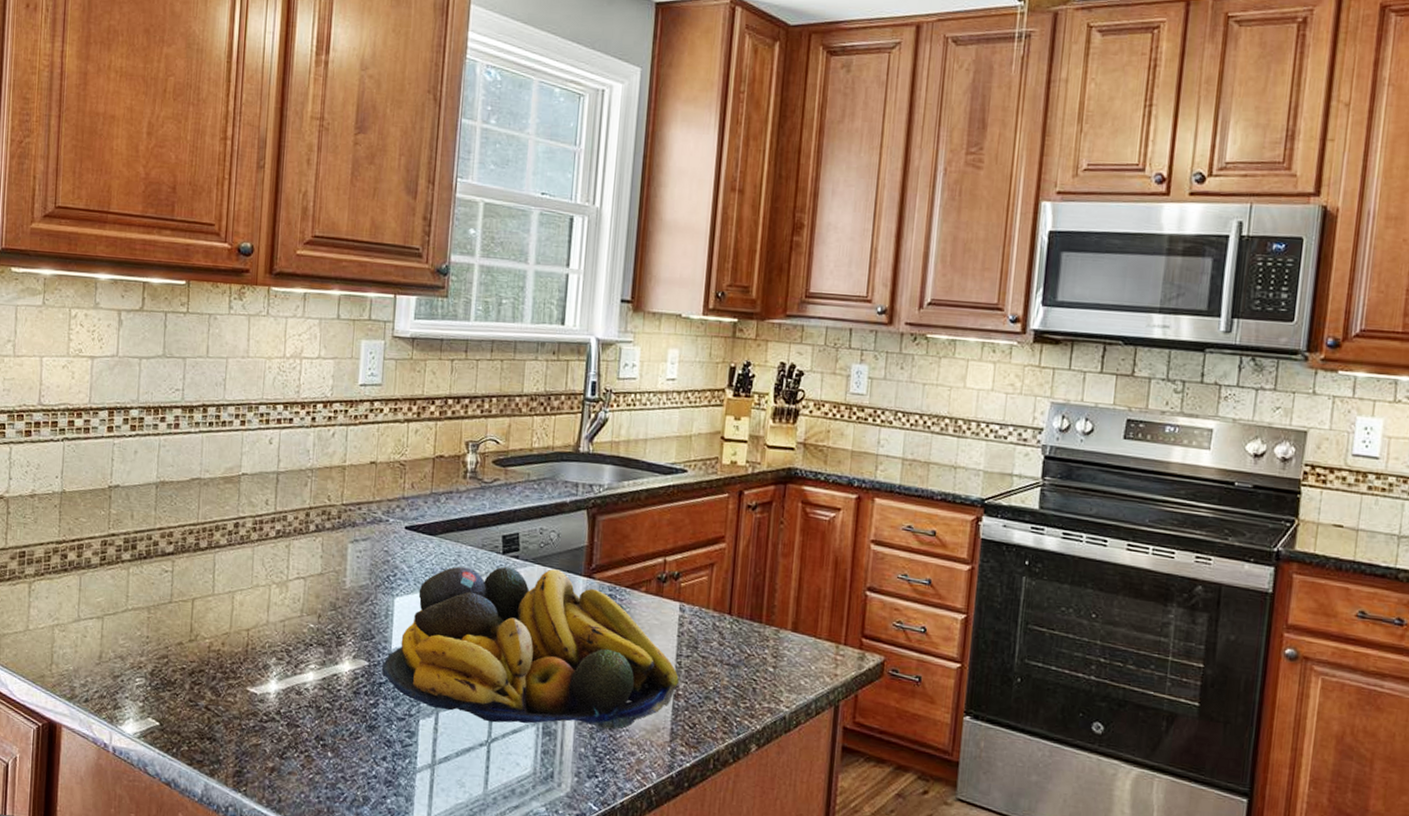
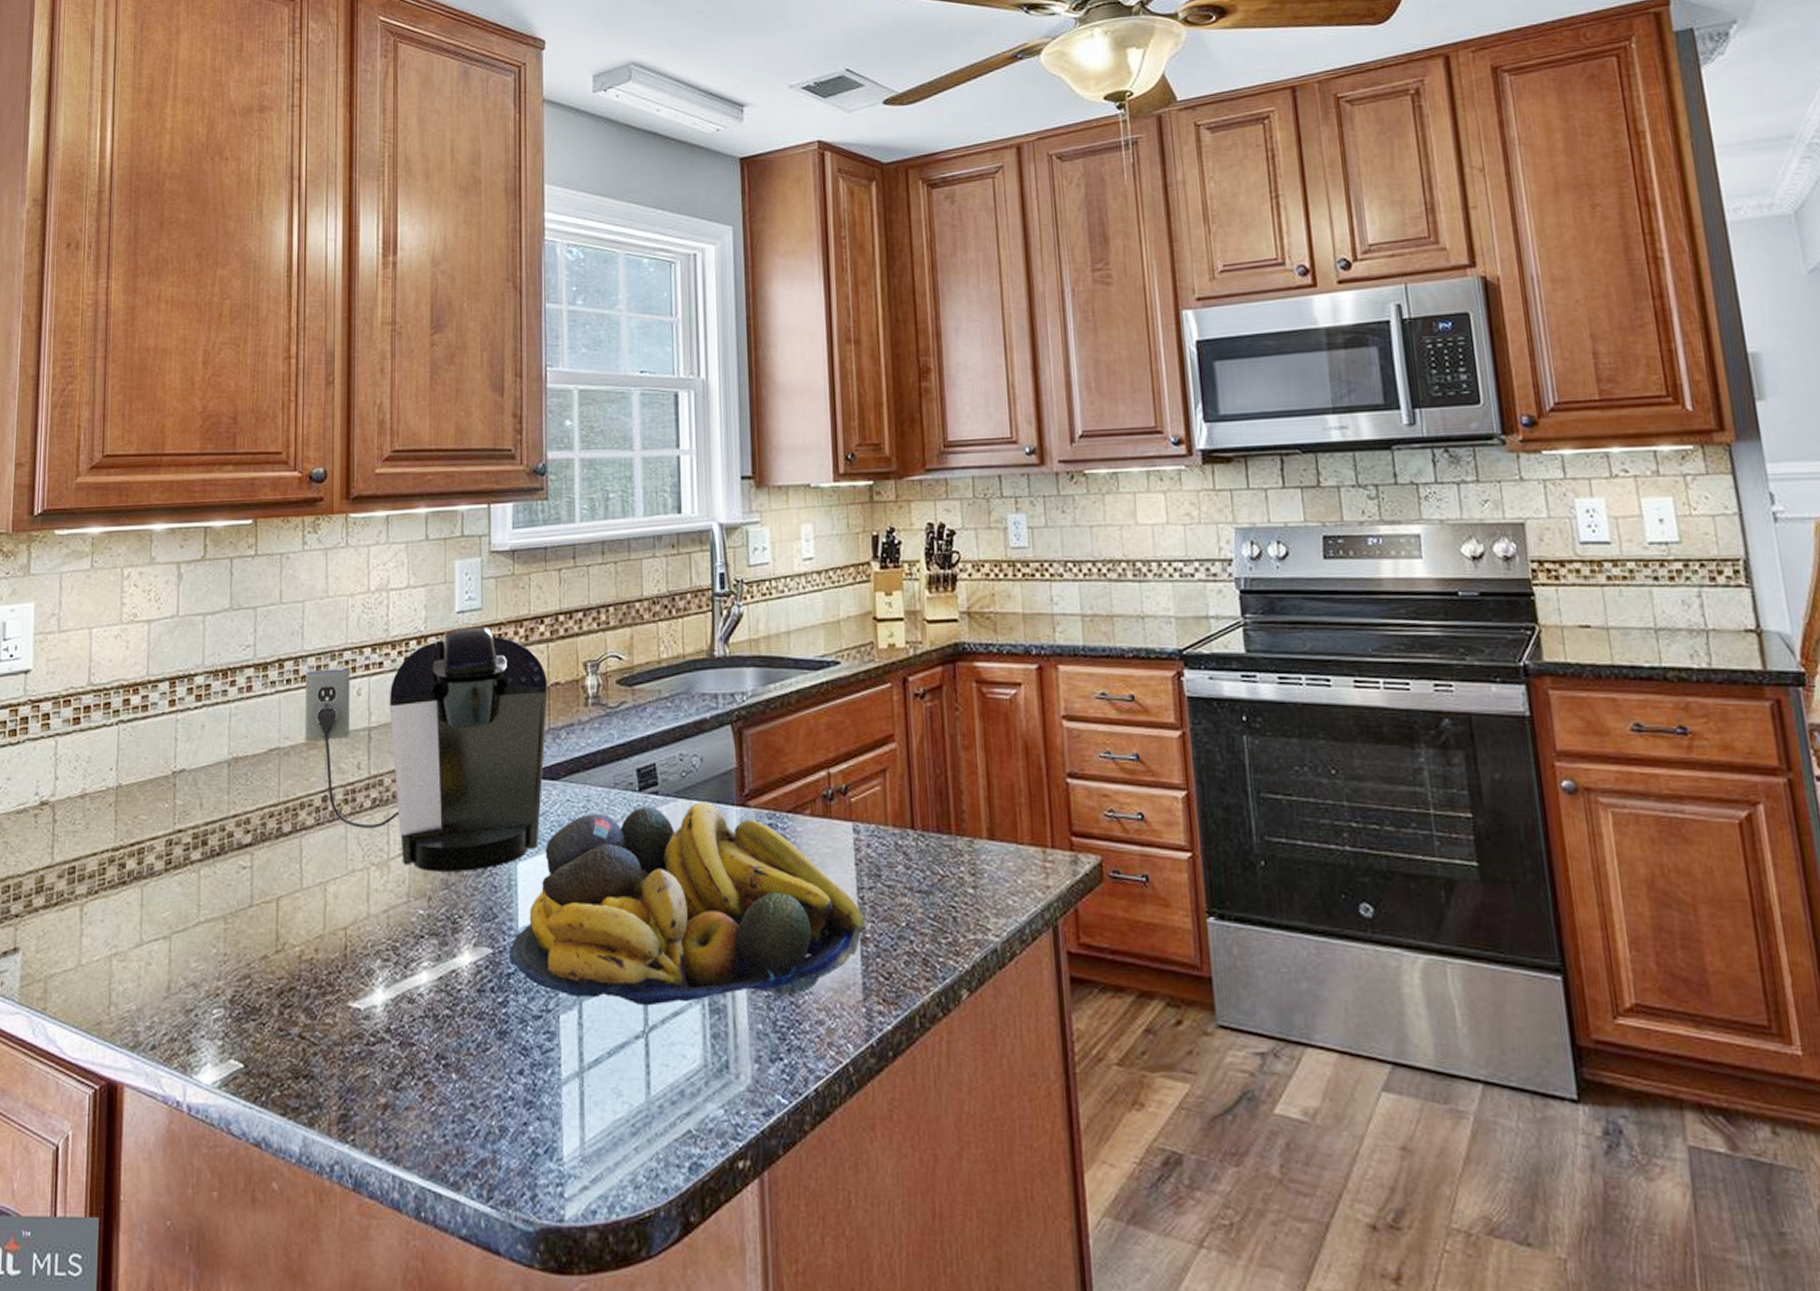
coffee maker: none [222,398,434,599] -> present [305,626,549,872]

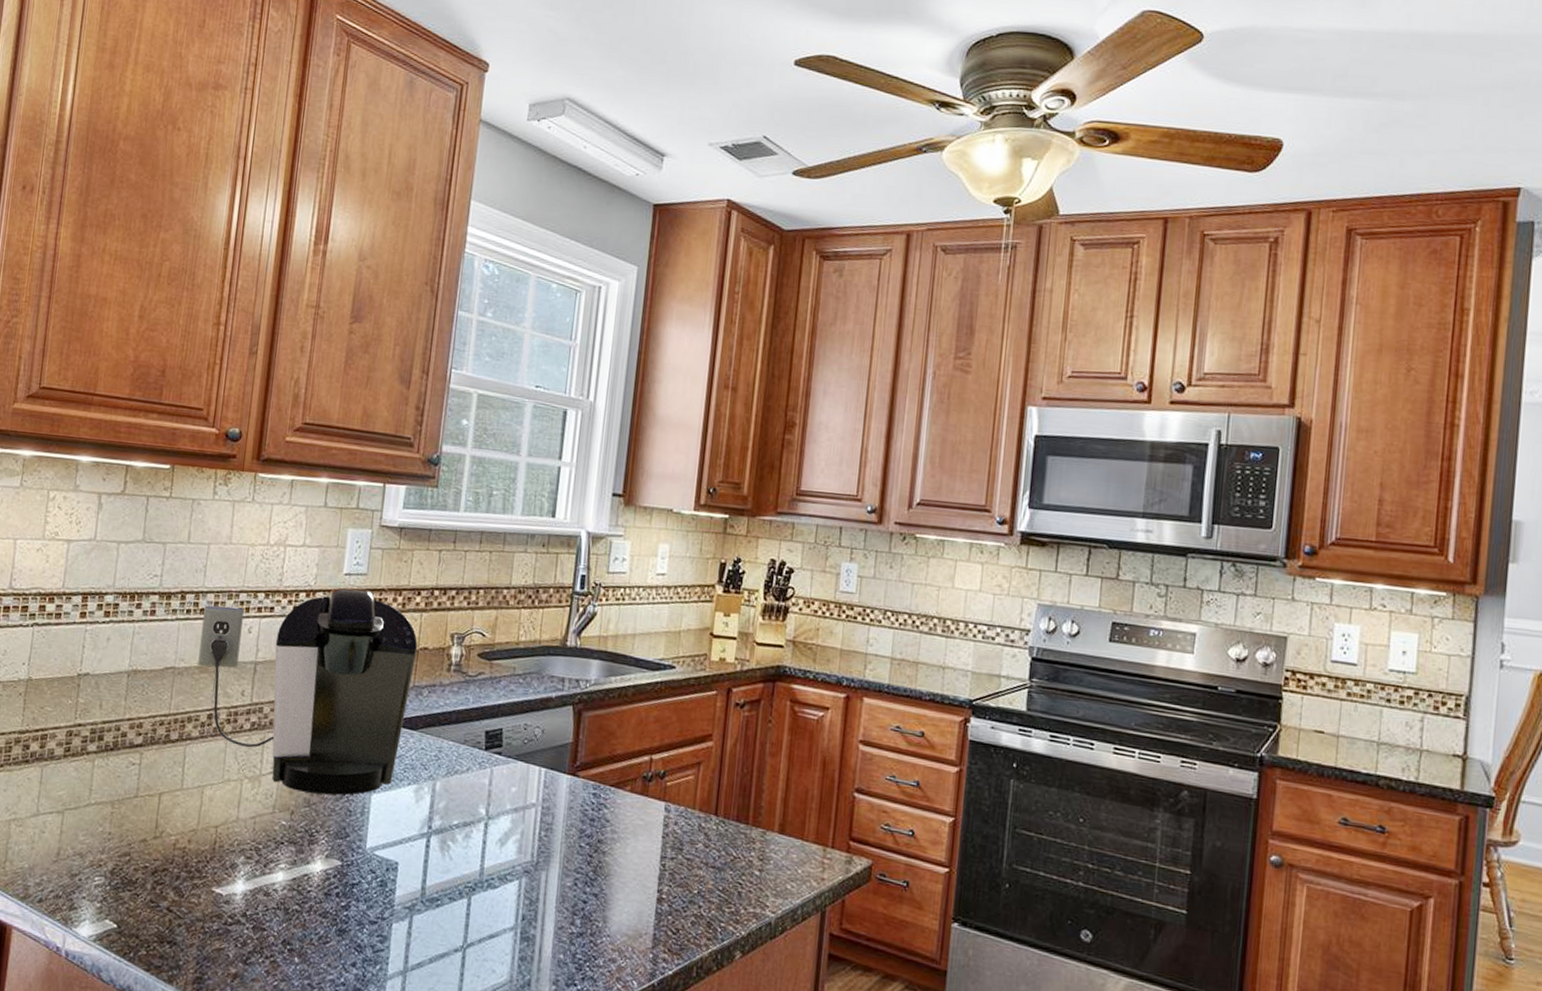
fruit bowl: present [510,801,864,1006] -> none [355,762,663,936]

